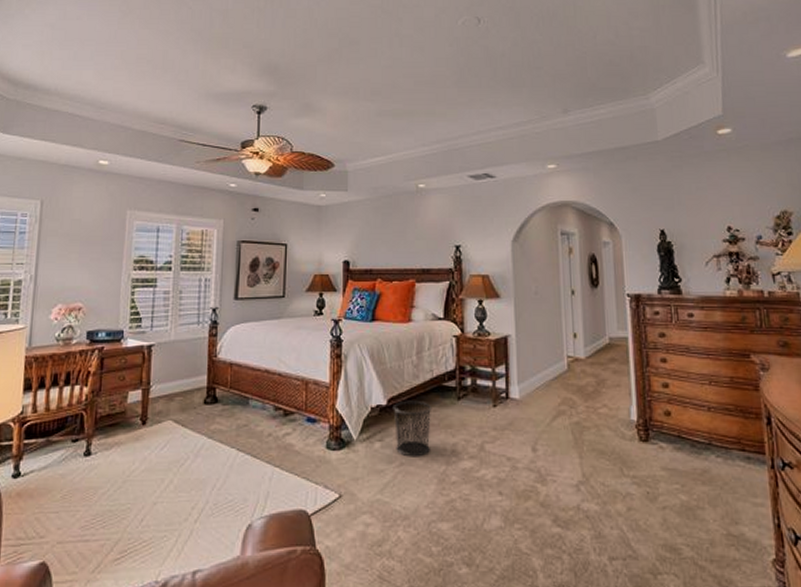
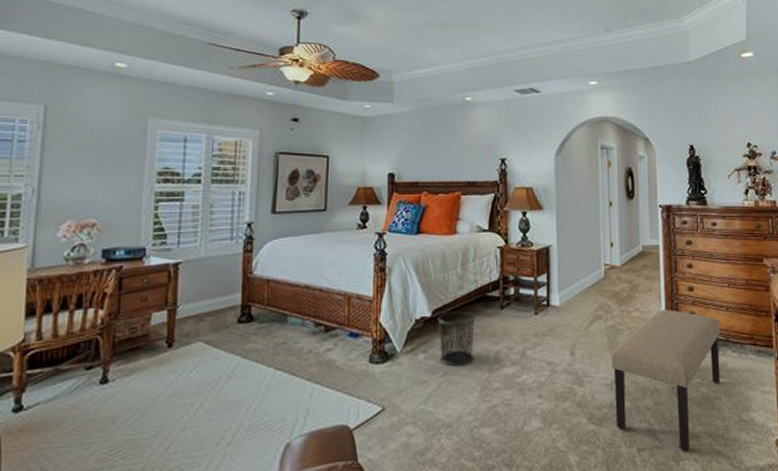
bench: none [577,407,703,564] -> present [611,309,721,451]

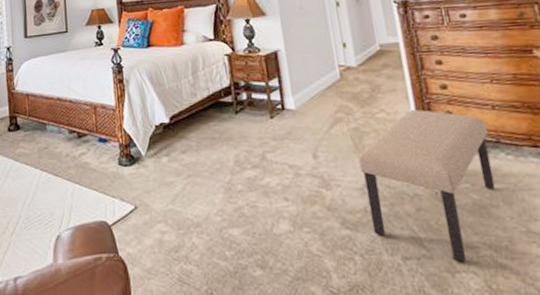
waste bin: present [437,311,476,367] -> none [175,116,214,169]

